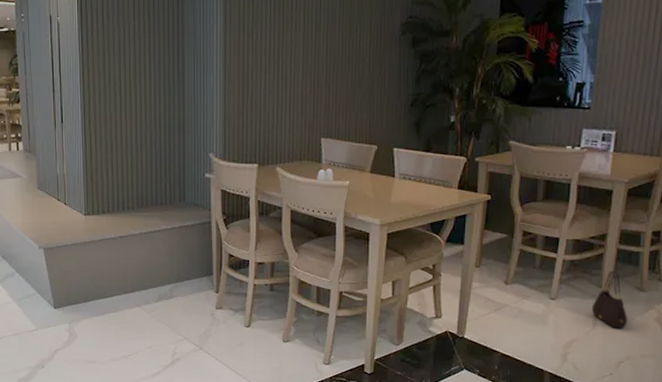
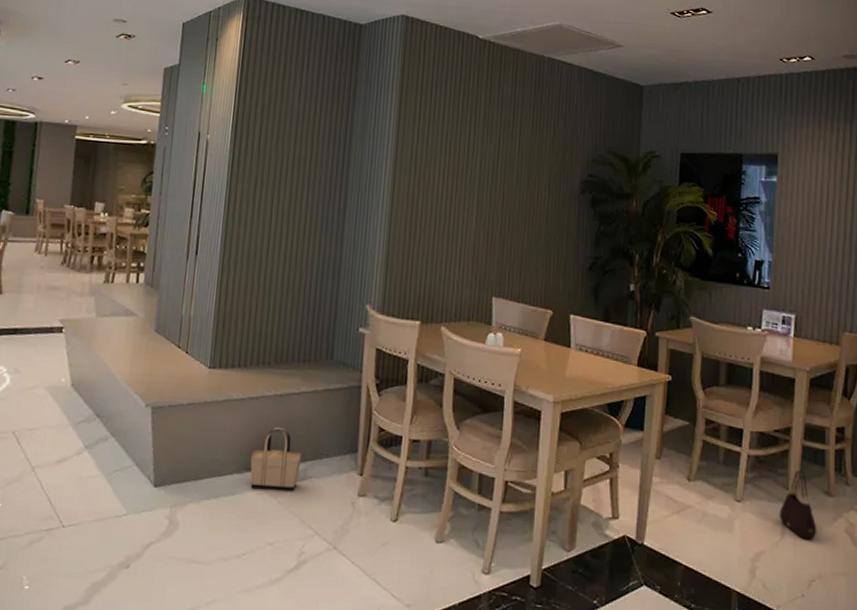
shopping bag: none [126,258,167,307] -> present [250,426,302,491]

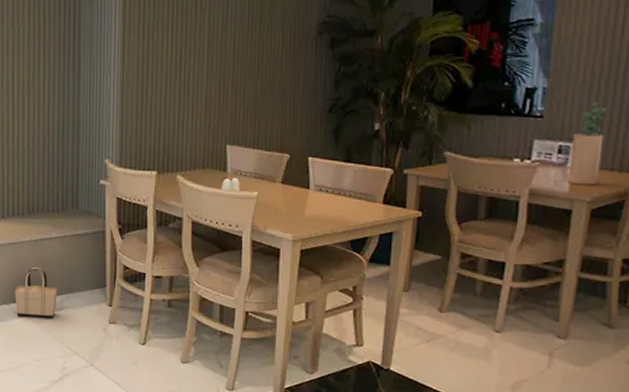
handbag: present [779,471,817,540] -> none [545,303,593,370]
vase: none [791,274,818,356] -> present [567,98,607,185]

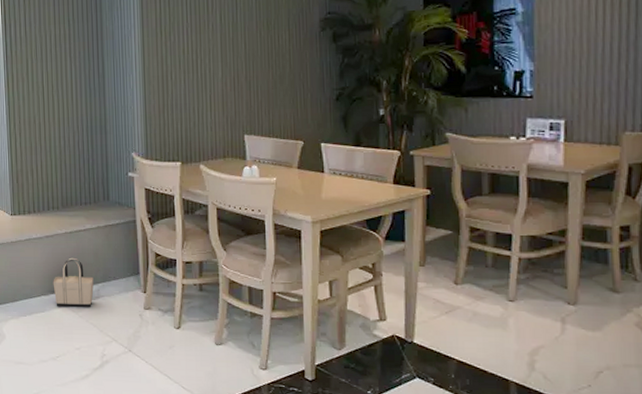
vase: present [567,98,607,185] -> none [561,78,591,159]

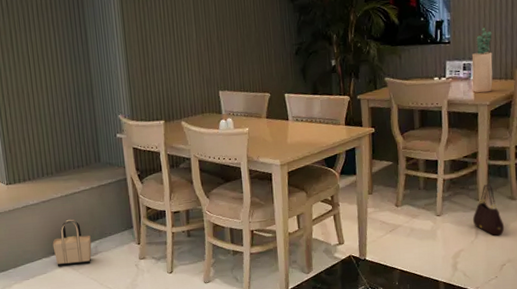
handbag: none [557,270,603,334] -> present [472,184,505,236]
vase: none [561,78,591,159] -> present [471,24,493,93]

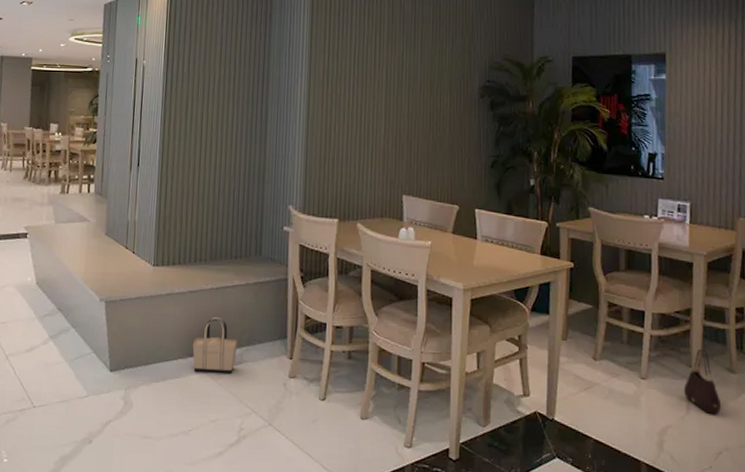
vase: present [471,24,493,93] -> none [687,164,711,241]

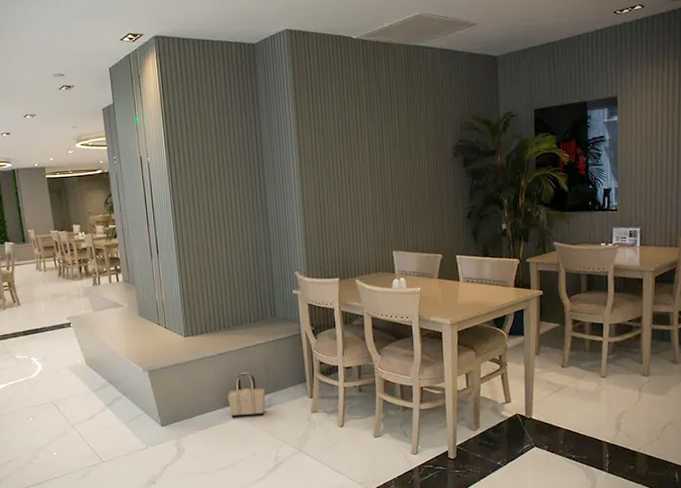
handbag: present [683,349,722,414] -> none [636,348,667,398]

